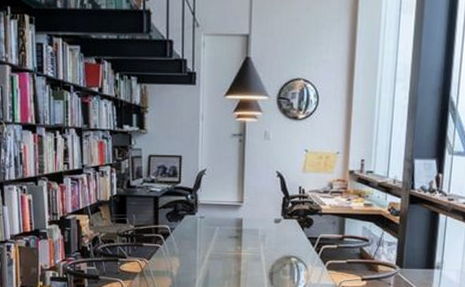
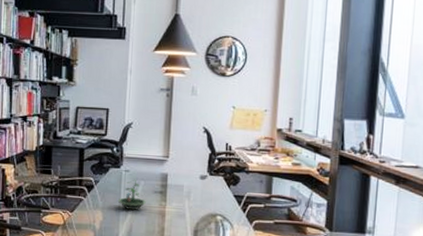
terrarium: none [194,225,223,255] -> present [117,179,147,210]

